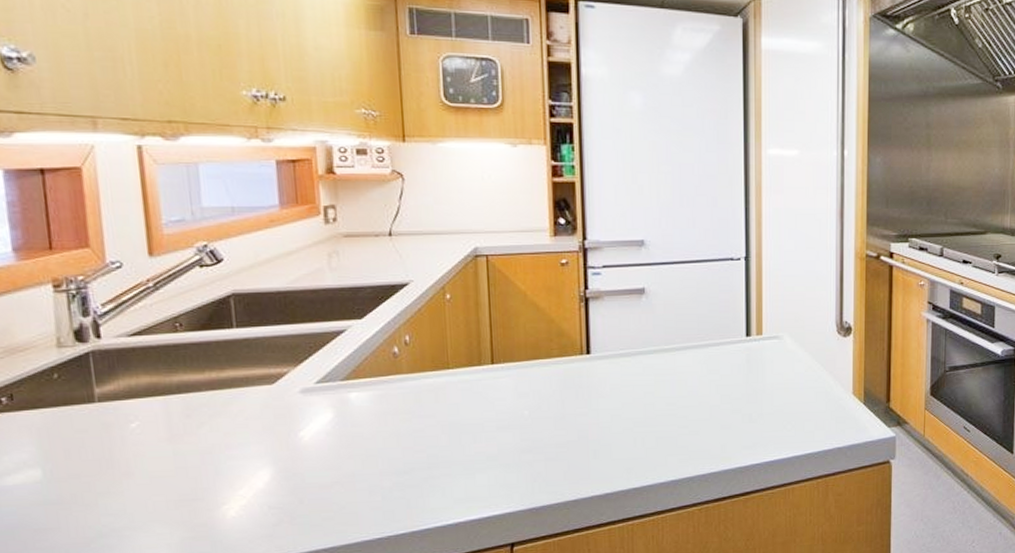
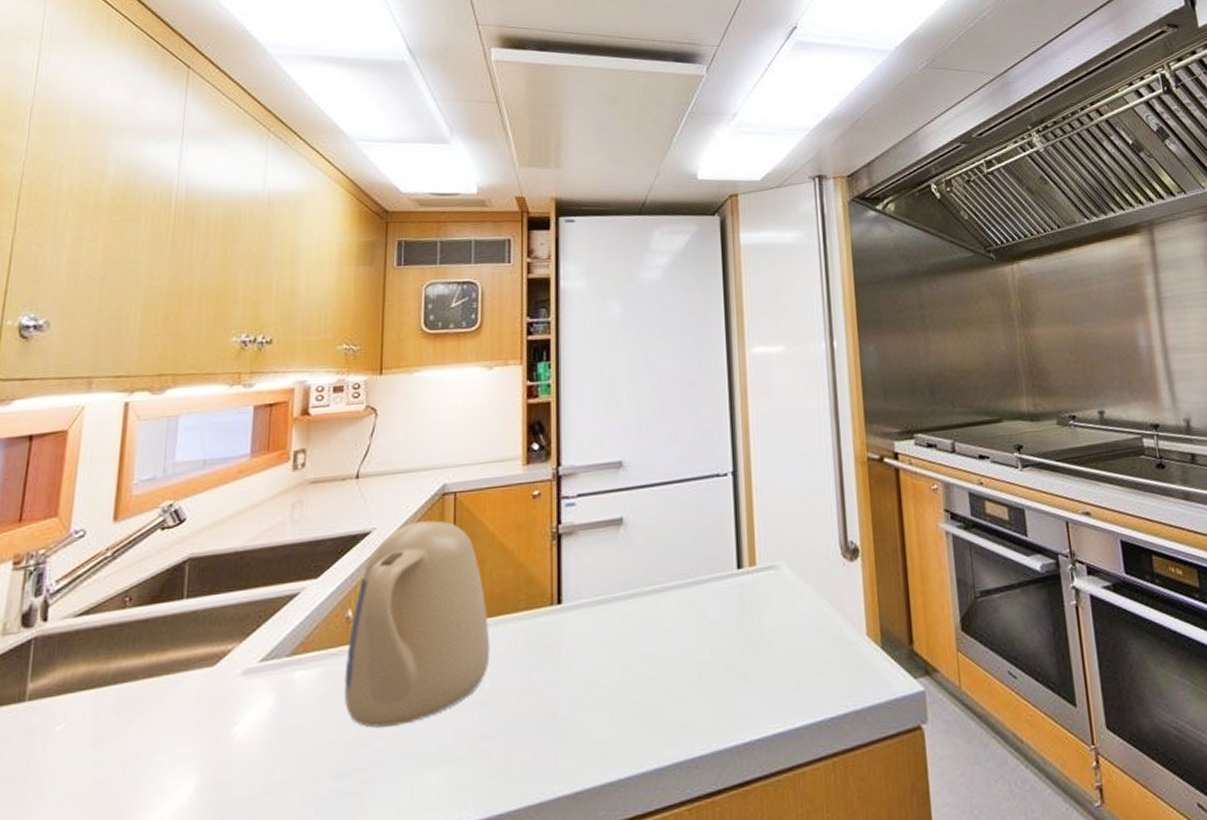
kettle: none [396,278,528,439] -> present [344,520,490,728]

